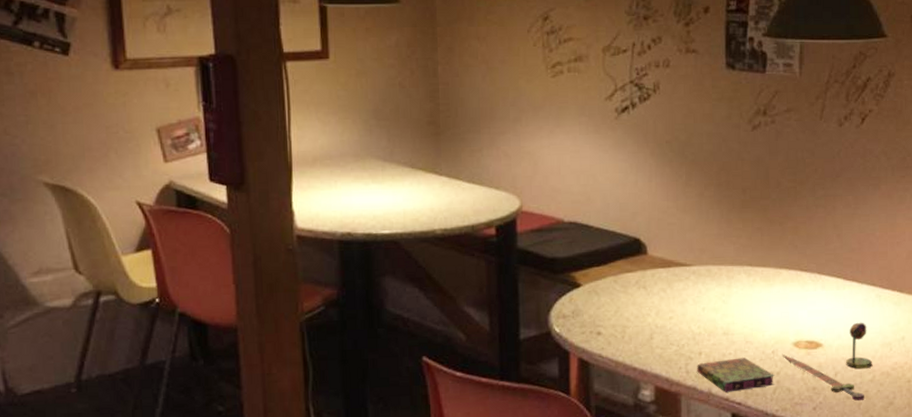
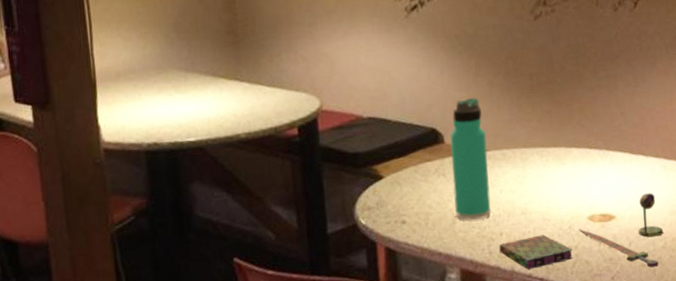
thermos bottle: none [652,208,693,337] -> present [449,97,491,221]

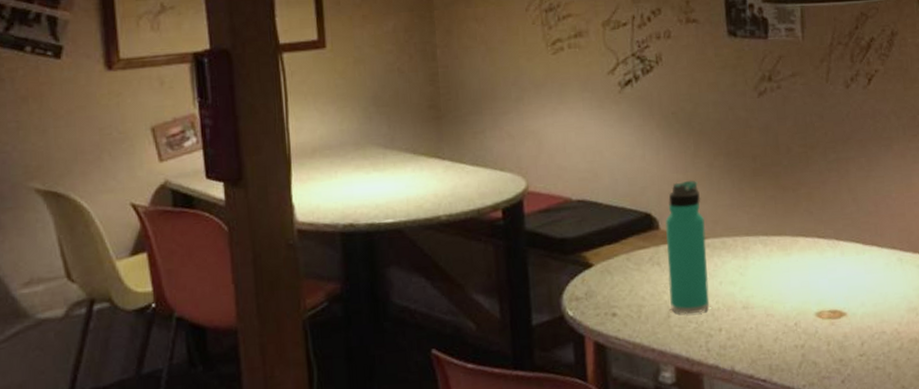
board game: present [499,192,664,270] -> none [718,287,900,372]

